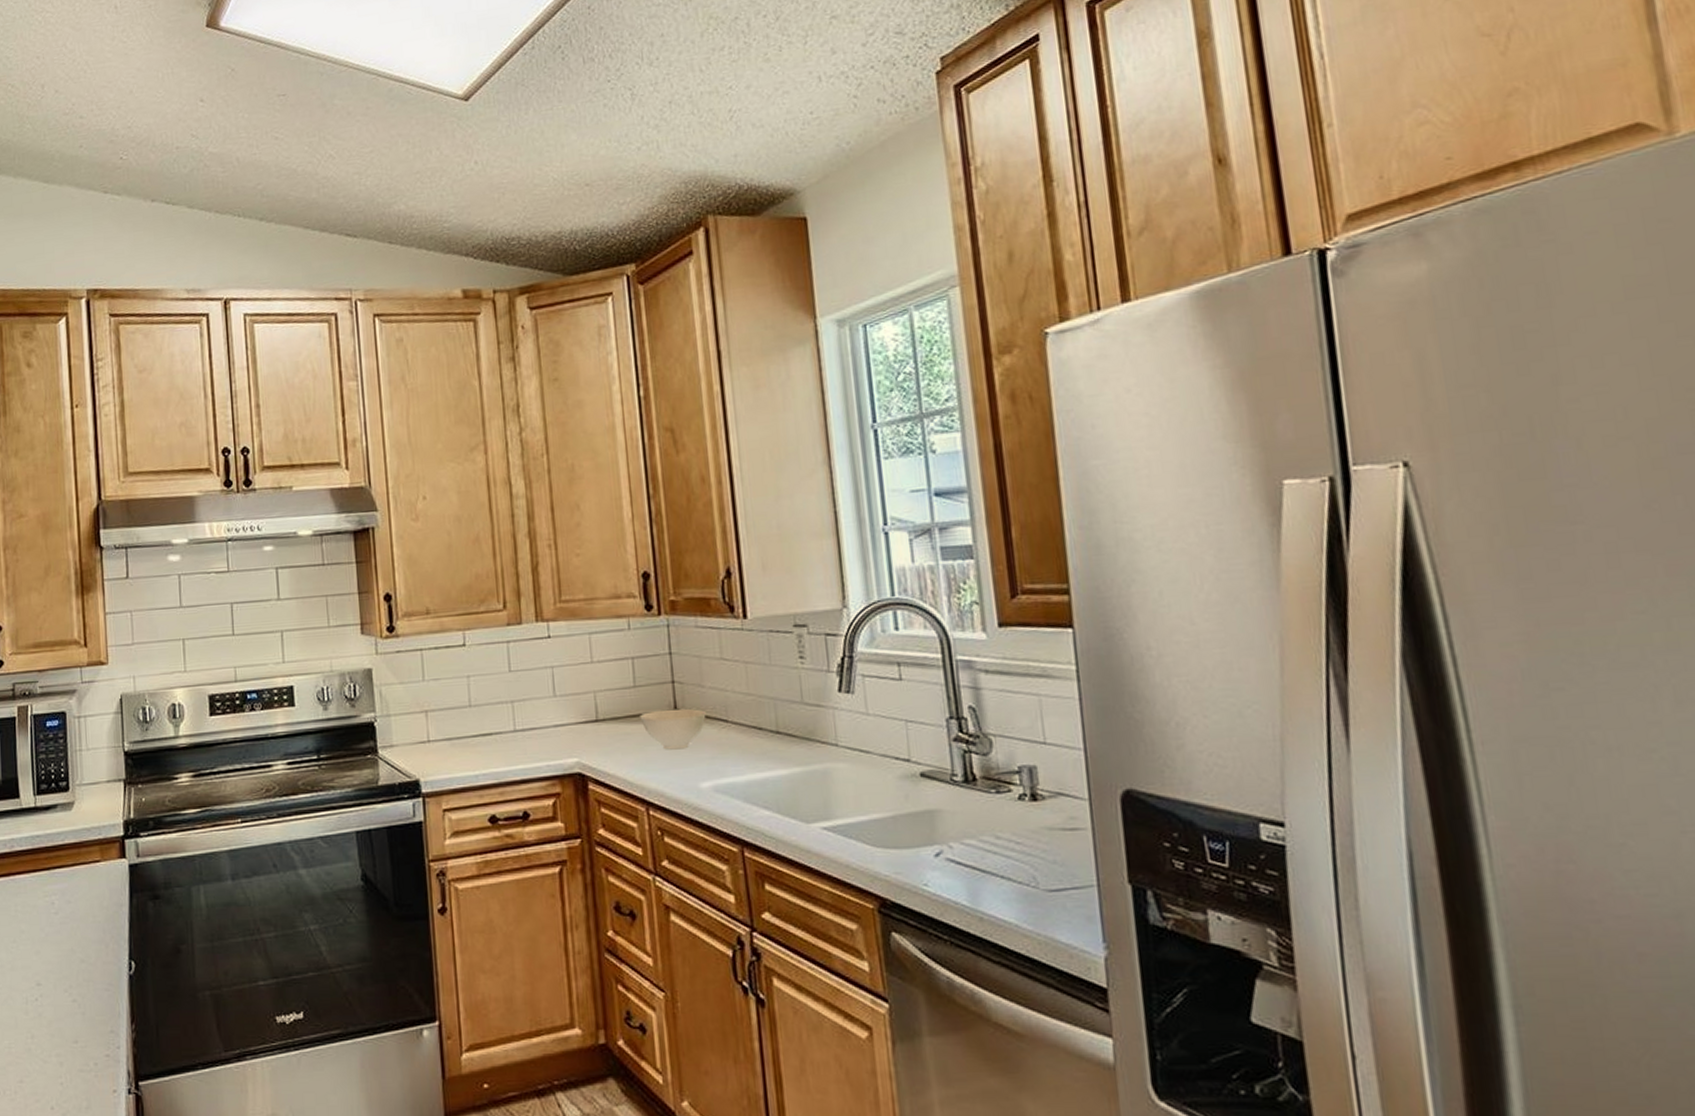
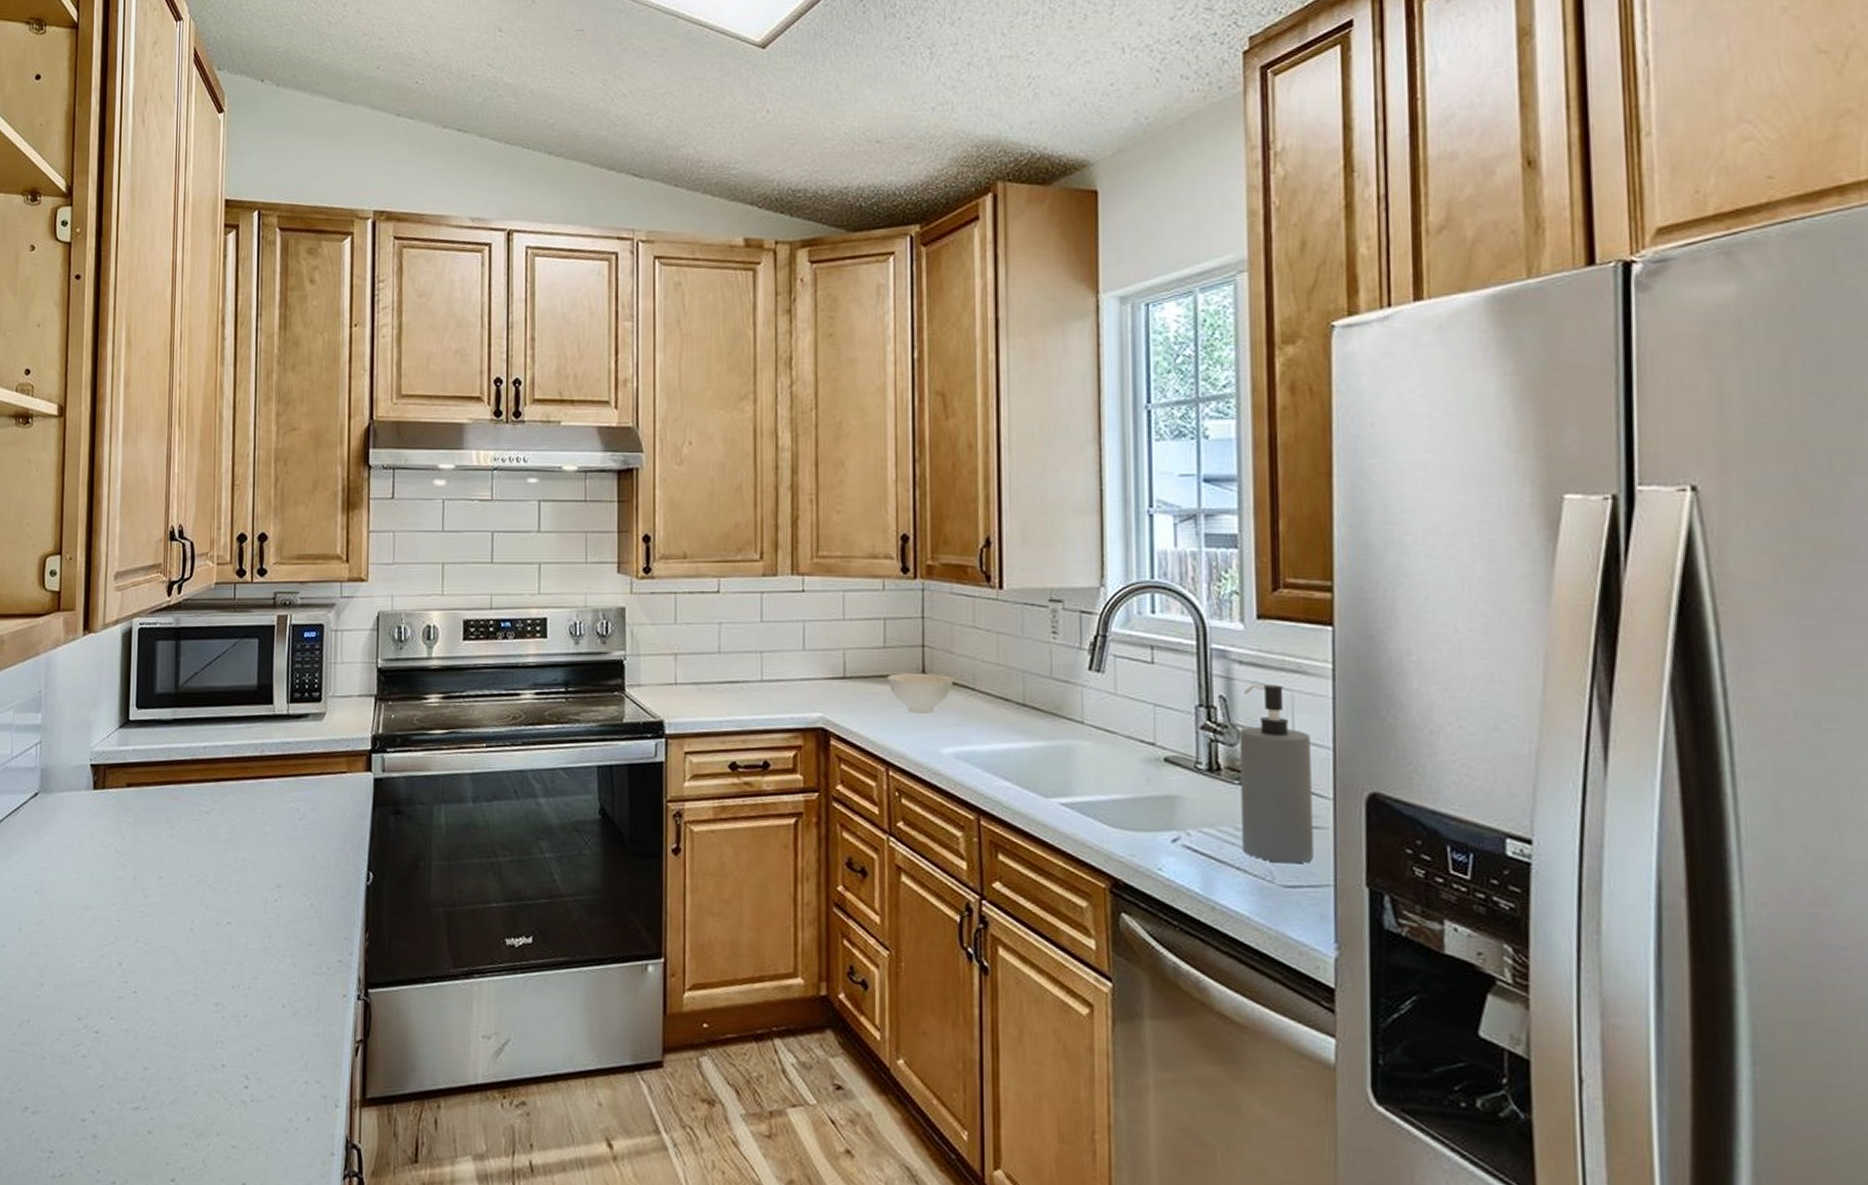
soap dispenser: none [991,690,1075,868] -> present [1239,684,1314,864]

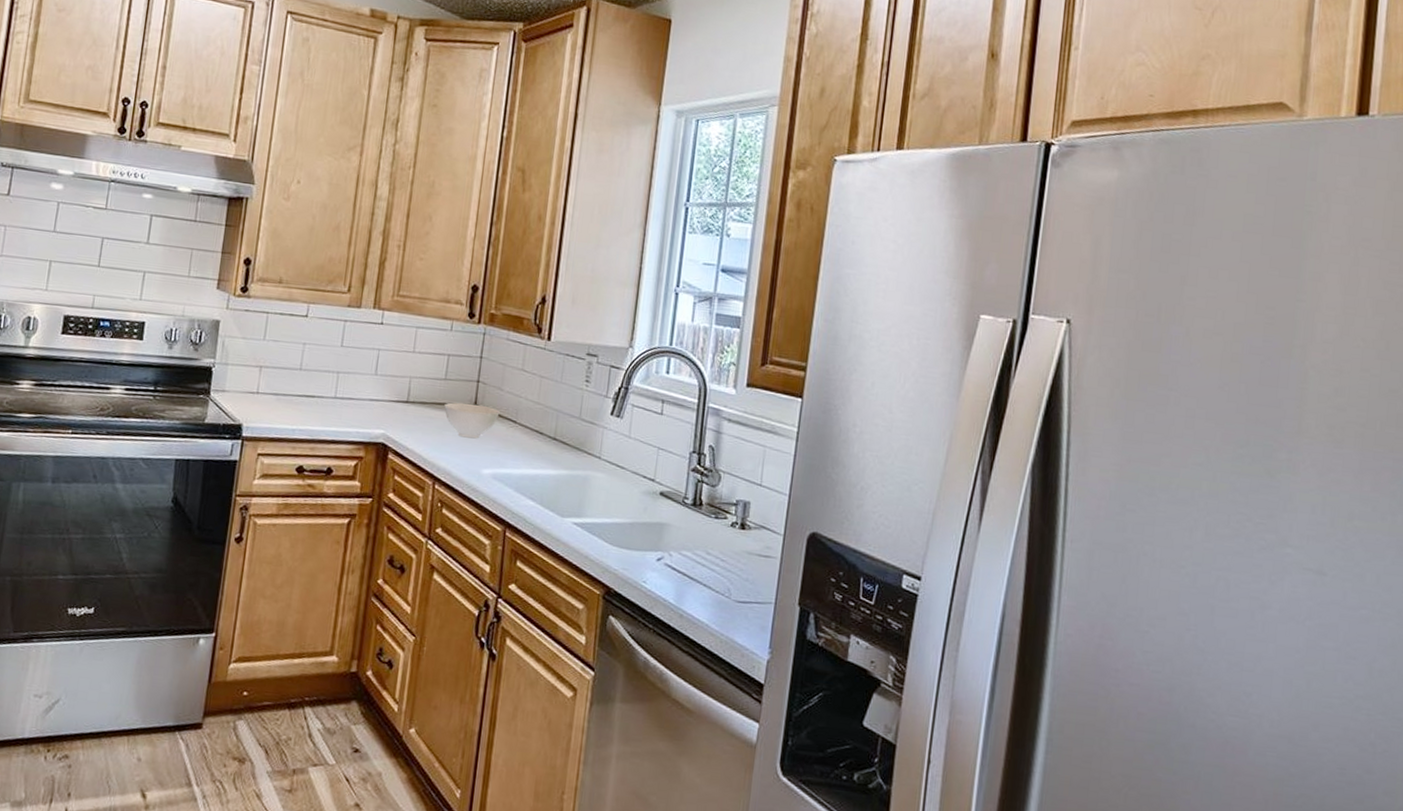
soap dispenser: present [1239,684,1314,864] -> none [710,438,773,584]

